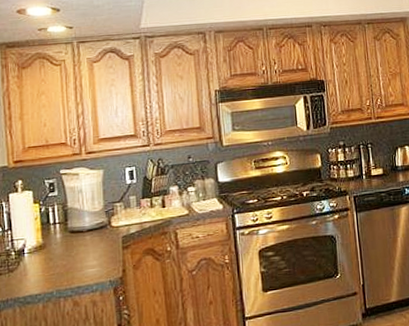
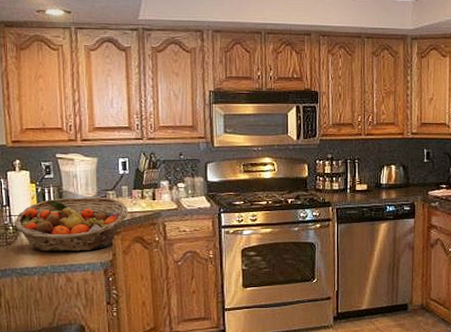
fruit basket: none [16,210,138,276] -> present [13,197,128,252]

